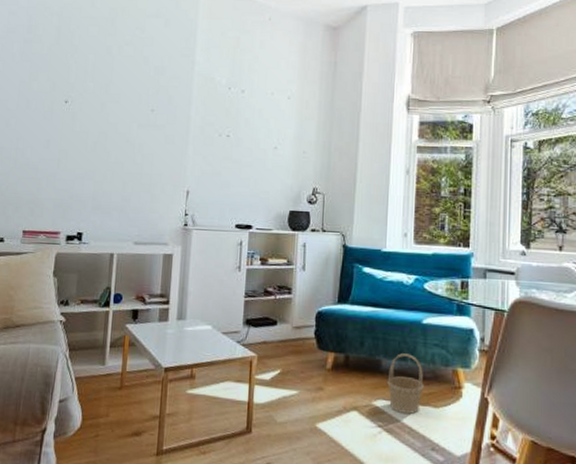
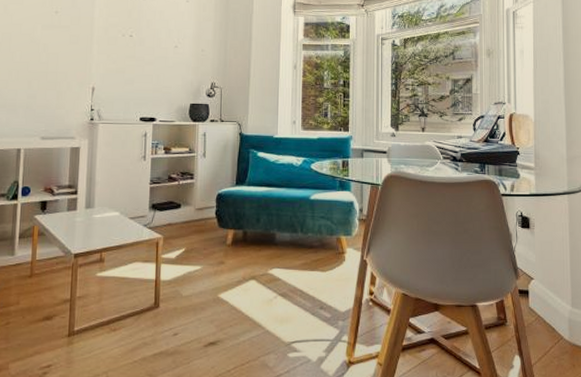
basket: present [387,353,424,414] -> none [281,226,313,279]

